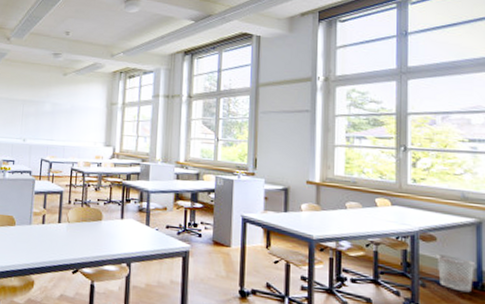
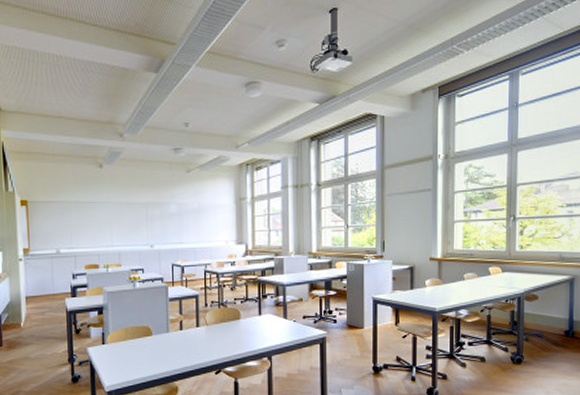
wastebasket: present [437,254,475,293] -> none [538,310,567,341]

